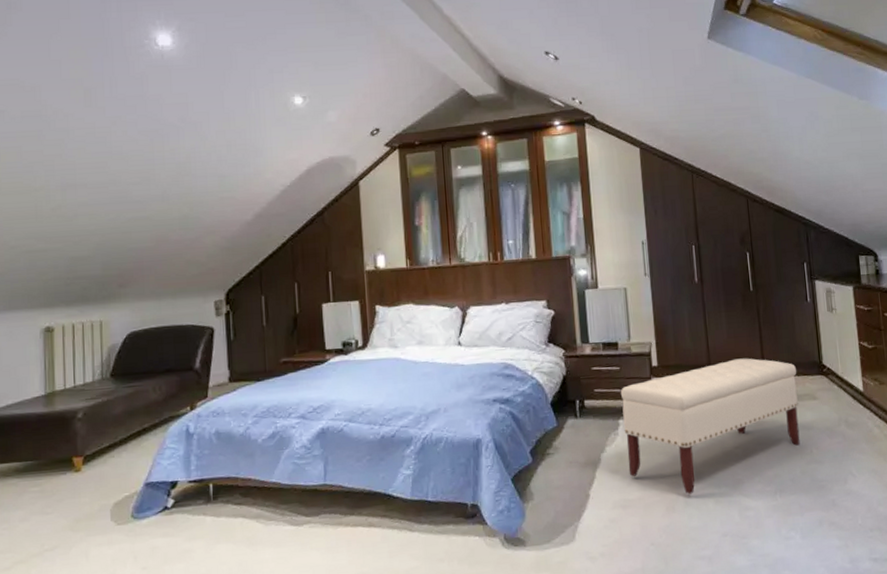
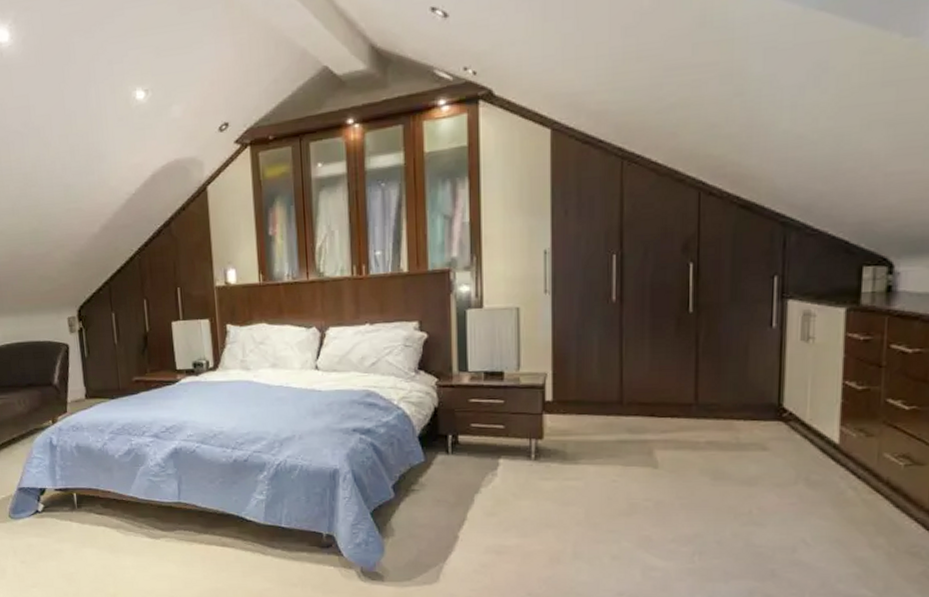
bench: present [620,358,801,494] -> none [502,396,744,547]

